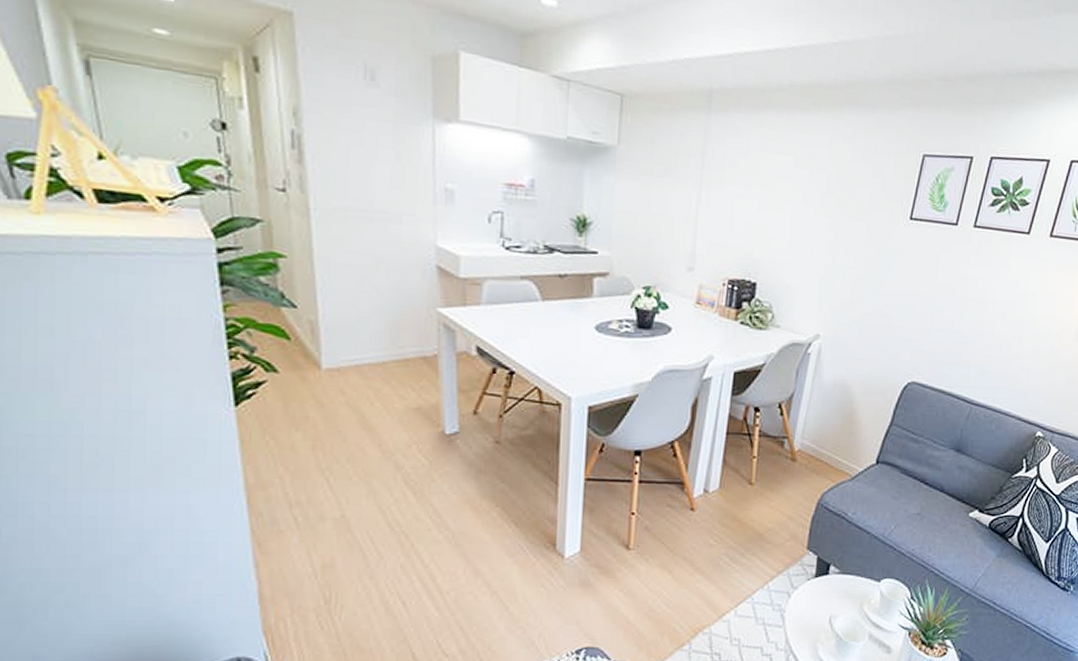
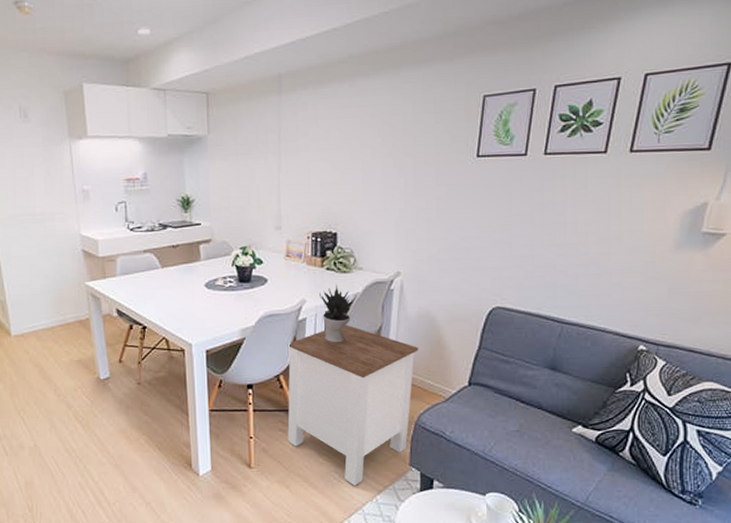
side table: none [676,388,831,571] -> present [287,324,419,486]
potted plant: none [729,341,771,409] -> present [319,284,357,343]

